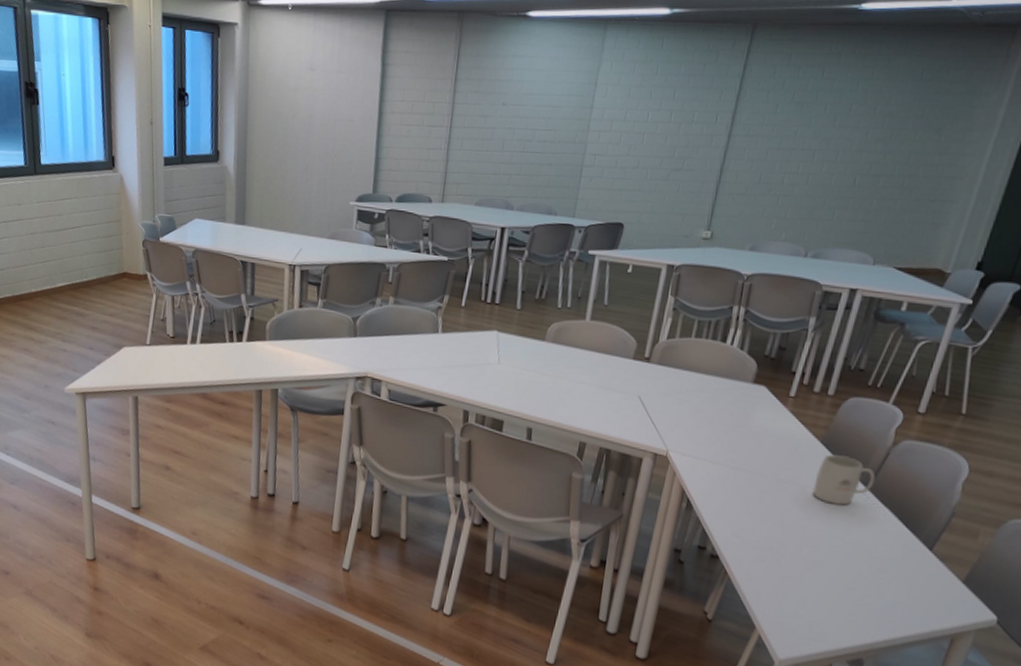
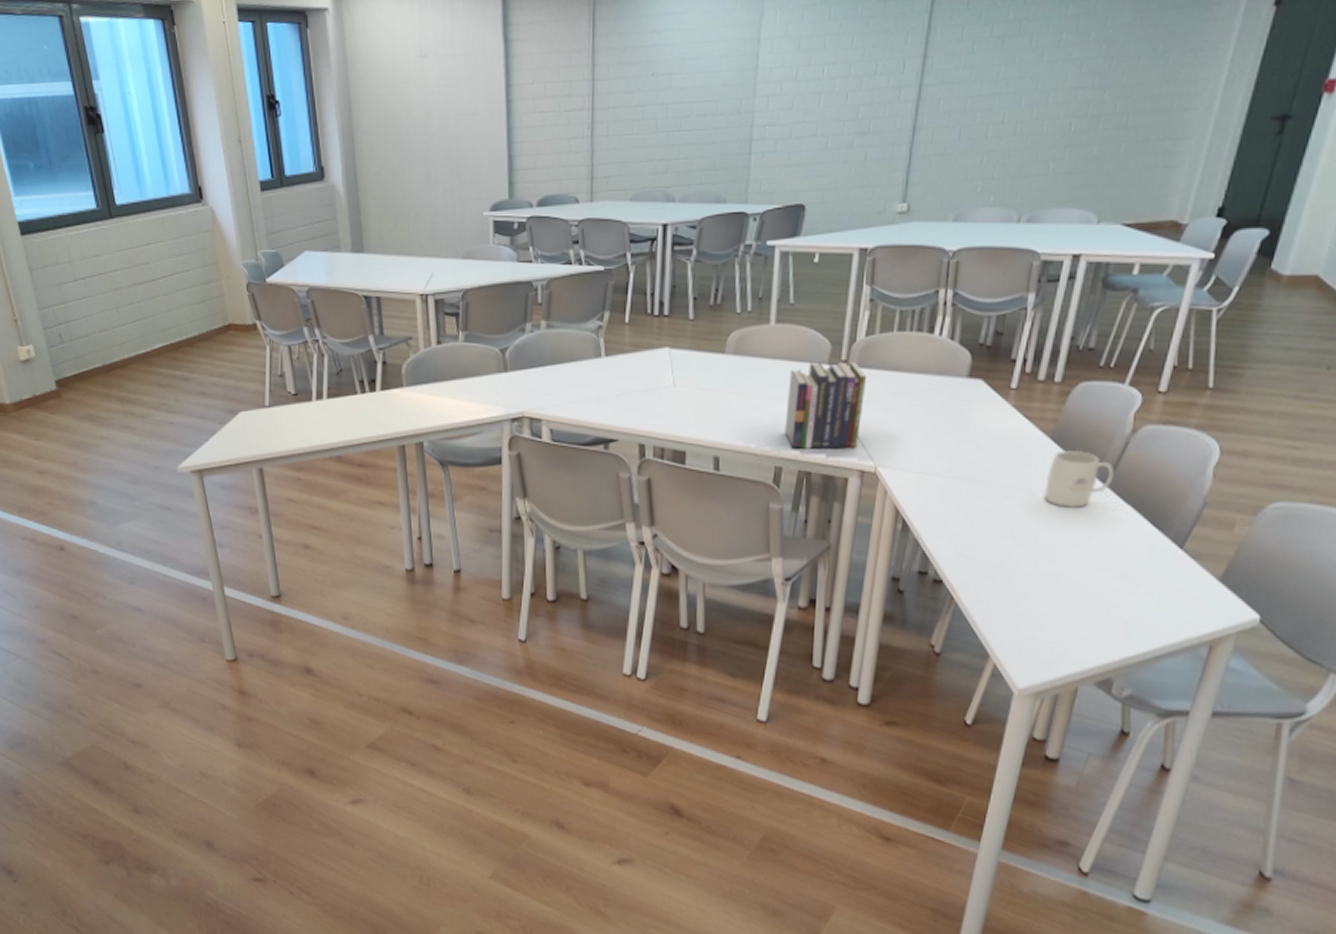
books: none [590,356,666,434] -> present [784,361,868,449]

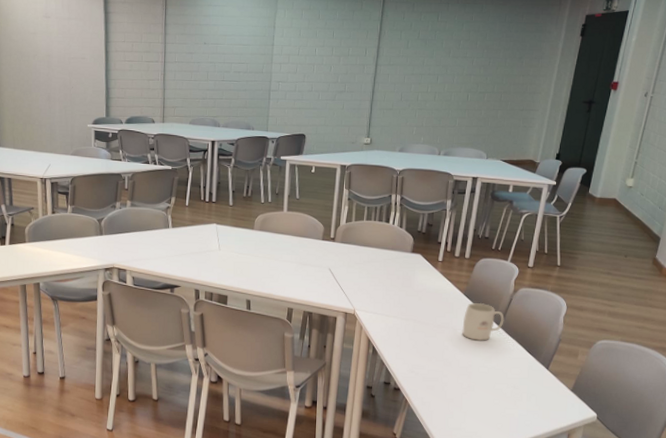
books: present [784,361,868,449] -> none [294,238,348,298]

